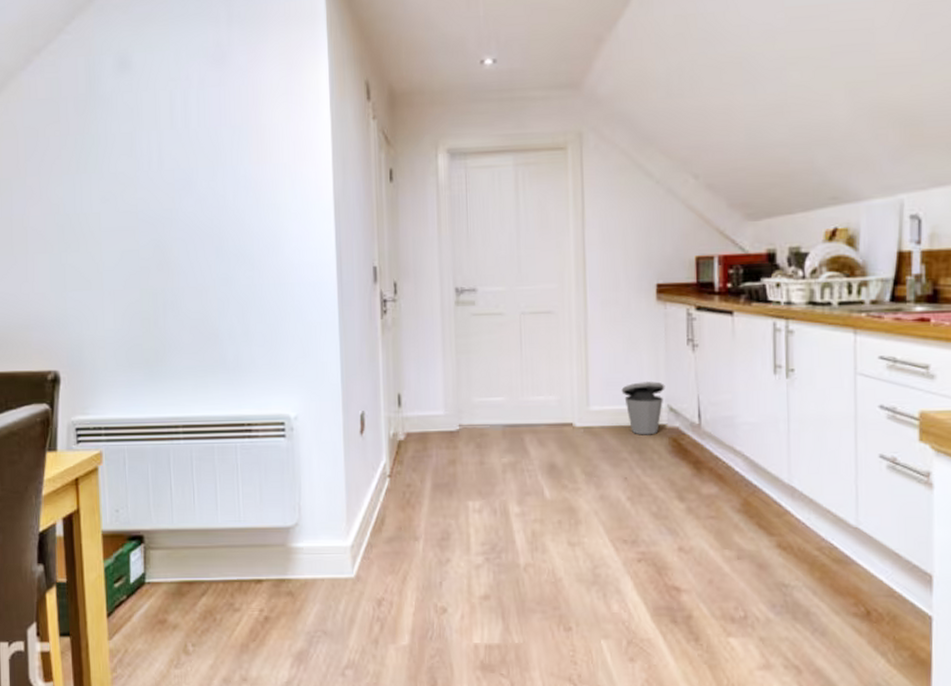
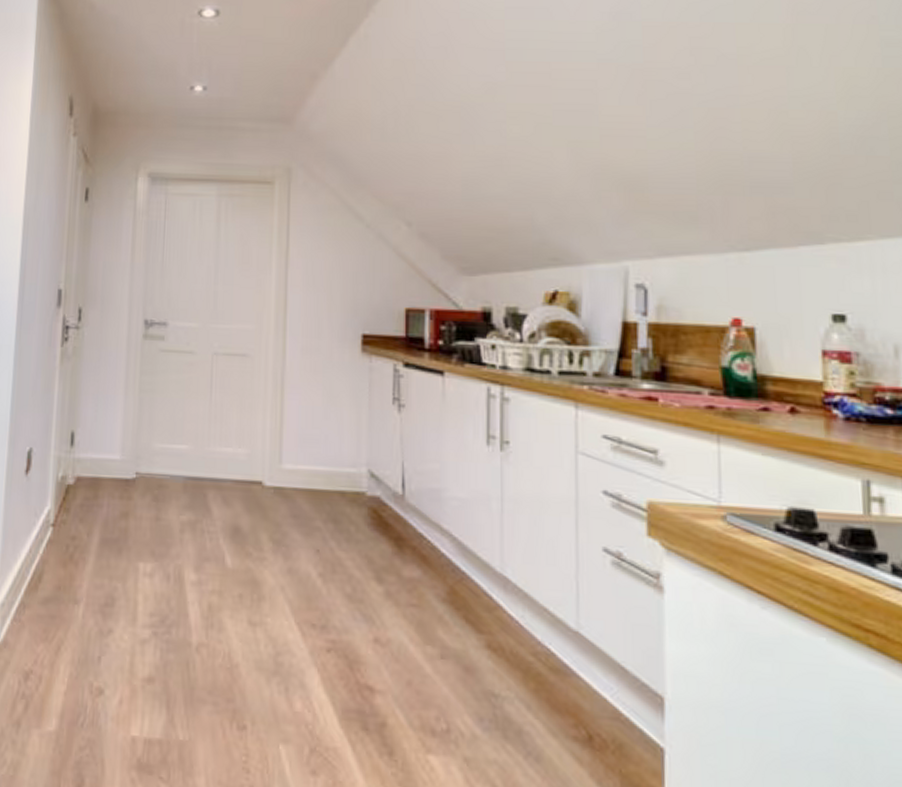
trash can: present [621,381,665,435] -> none [318,441,367,503]

